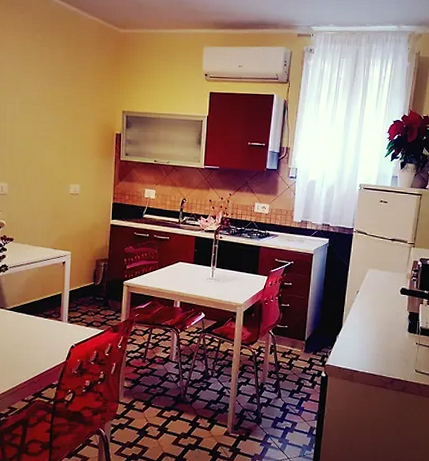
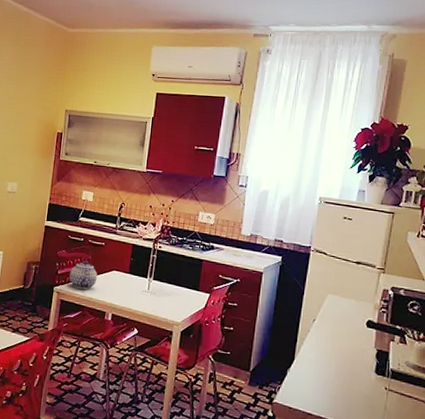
teapot: none [138,255,164,281] -> present [69,261,98,290]

